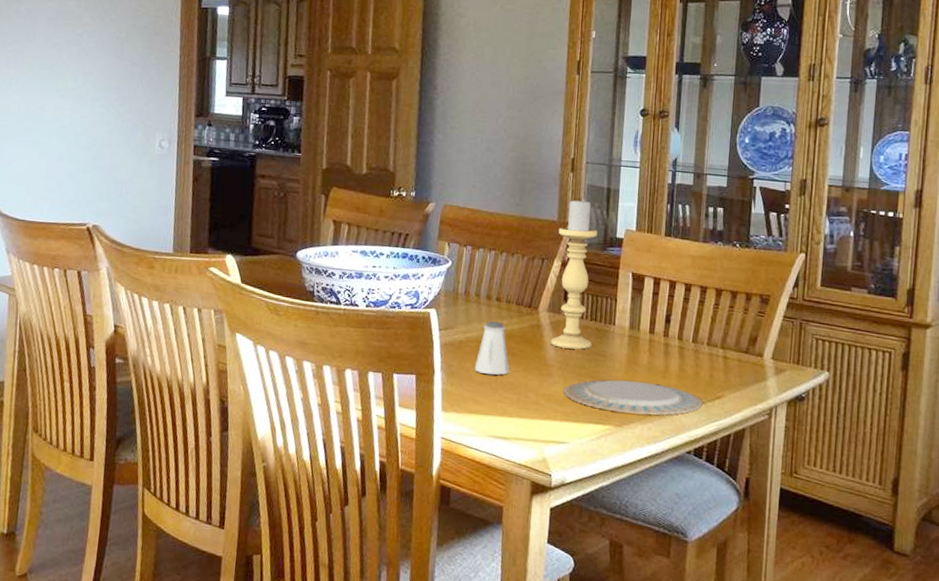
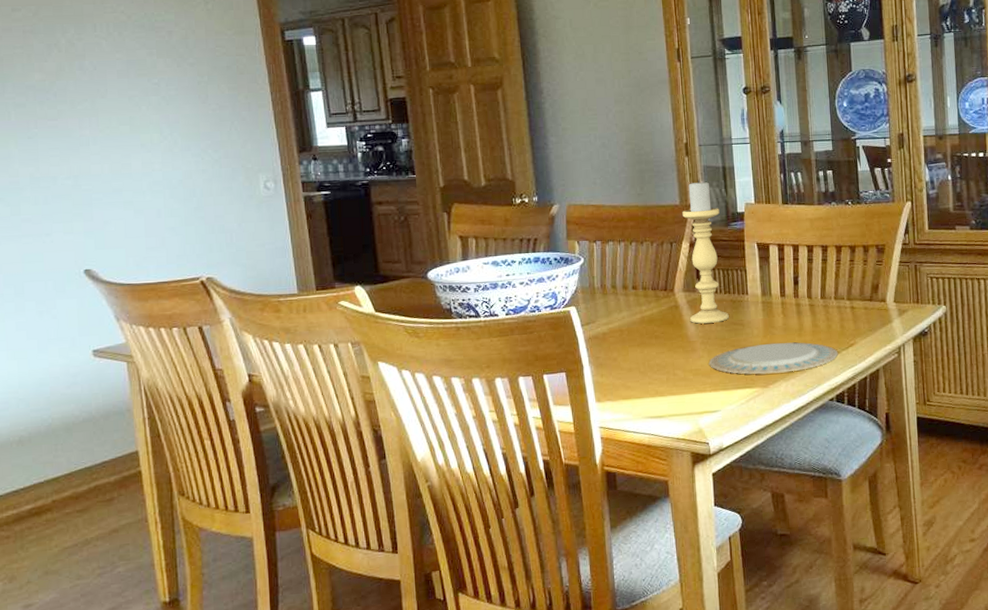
saltshaker: present [474,321,510,375] -> none [621,309,656,361]

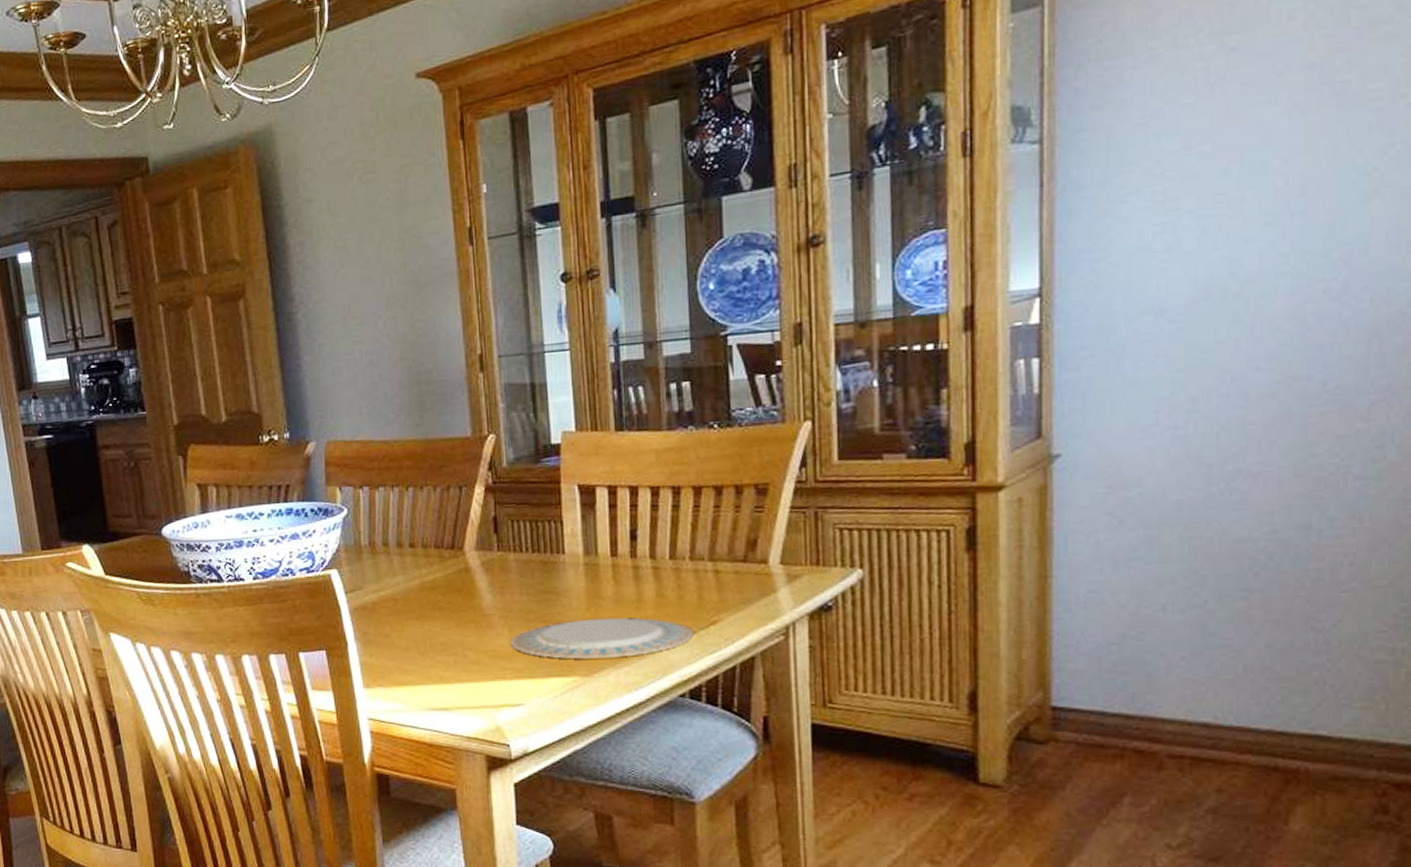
candle holder: present [682,179,729,324] -> none [475,402,538,592]

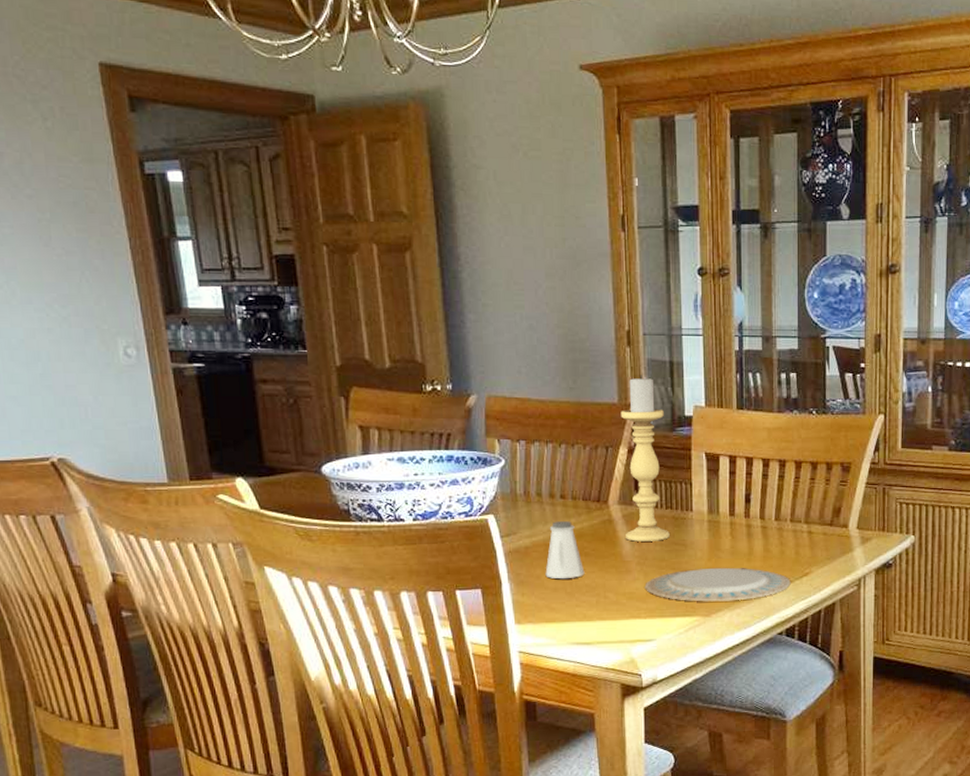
saltshaker: none [395,572,440,638] -> present [545,521,585,579]
candle holder: none [475,402,538,592] -> present [620,375,670,542]

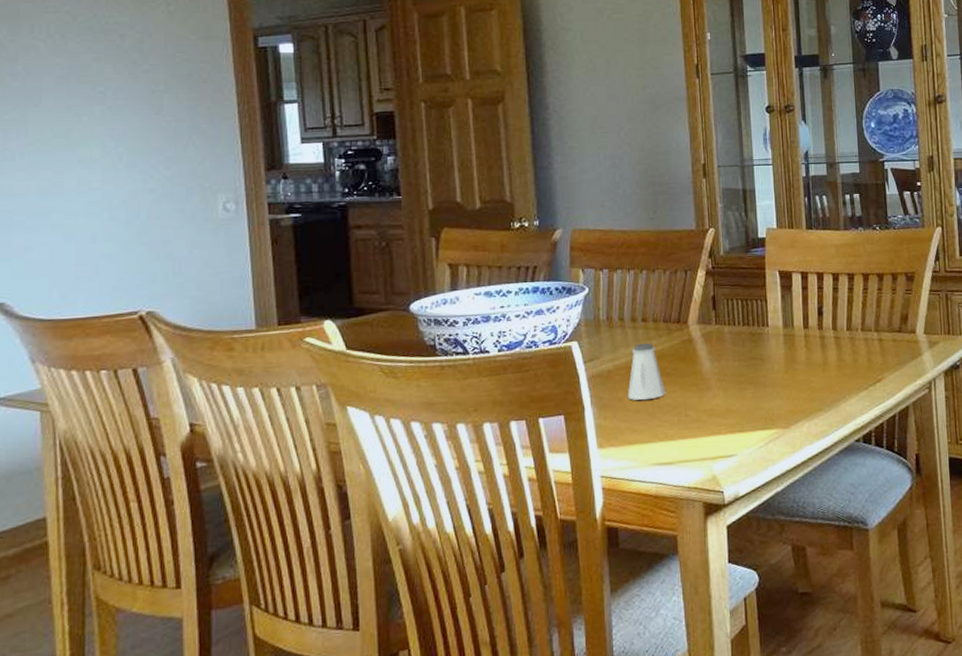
candle holder: present [620,375,670,542] -> none [698,202,748,359]
plate: present [644,567,791,602] -> none [724,378,865,414]

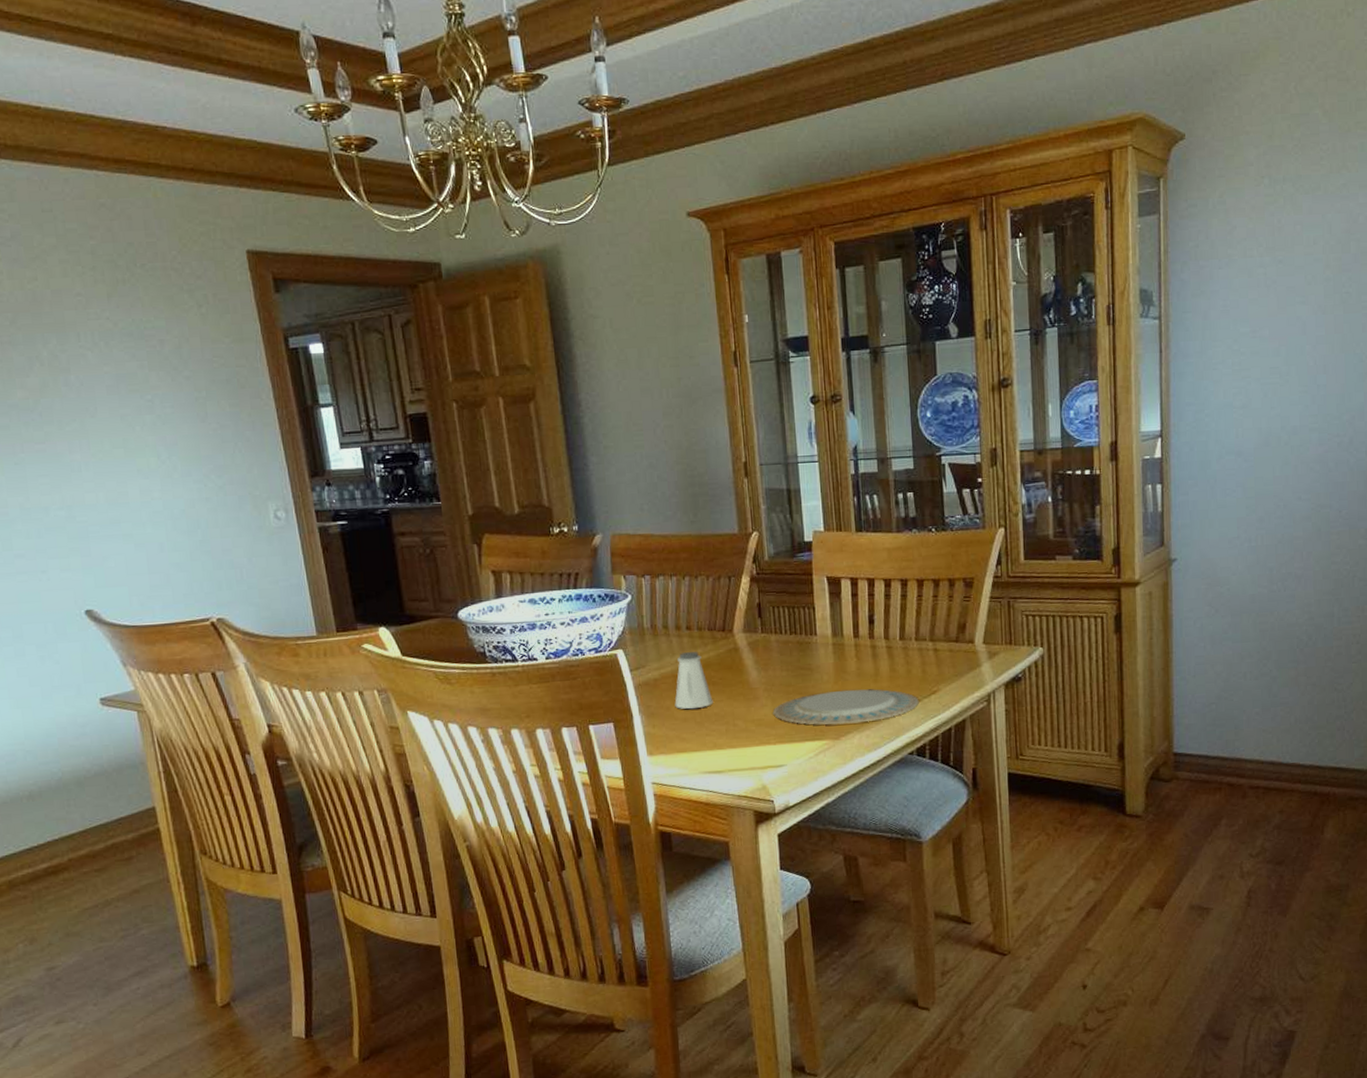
plate: none [724,378,865,414] -> present [773,689,919,725]

